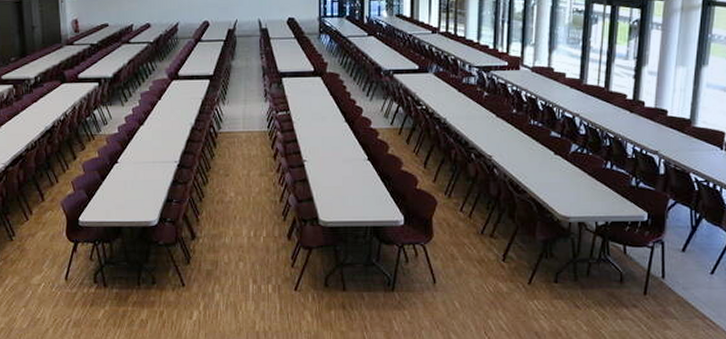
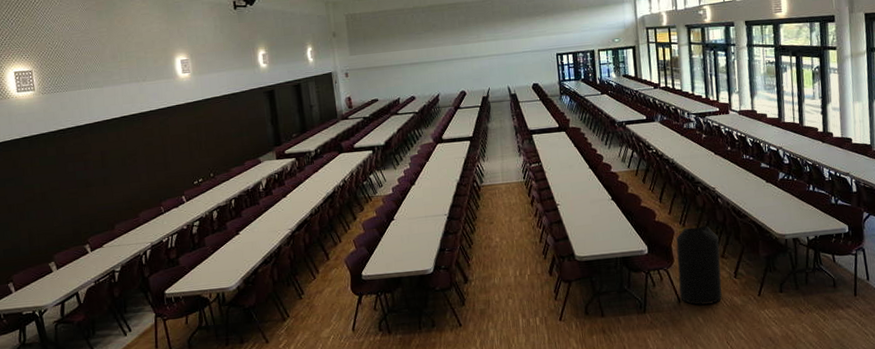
trash can: none [435,199,490,289] -> present [676,225,722,305]

